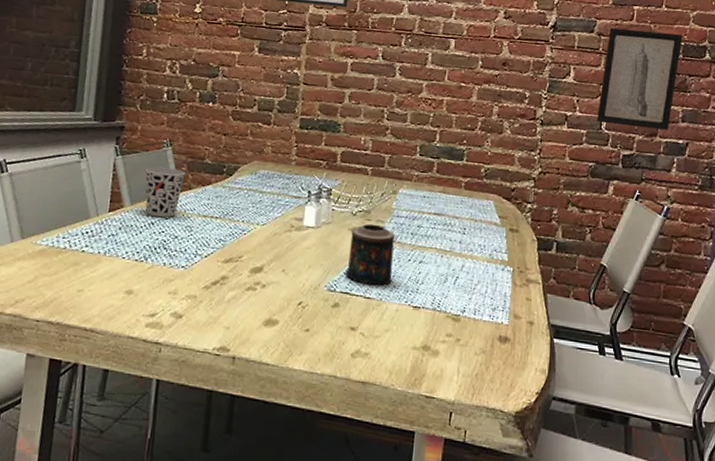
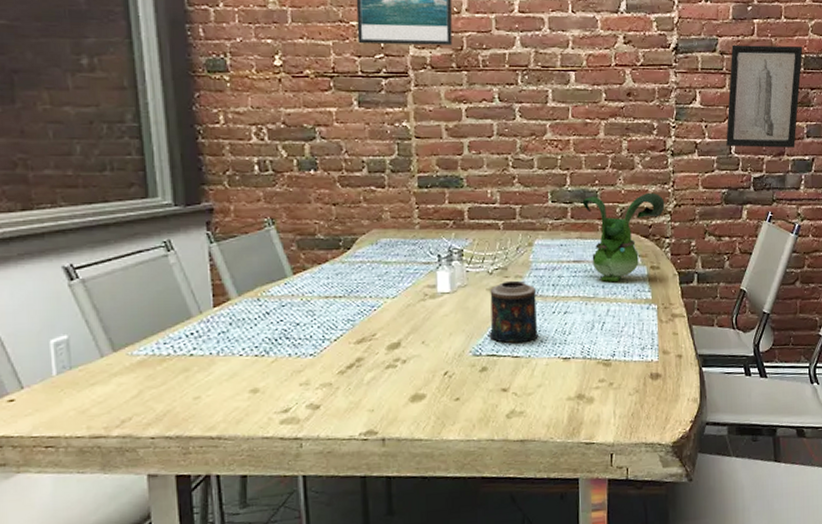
cup: present [145,167,186,218] -> none [248,249,296,306]
toy figurine: none [448,154,530,240] -> present [582,192,665,283]

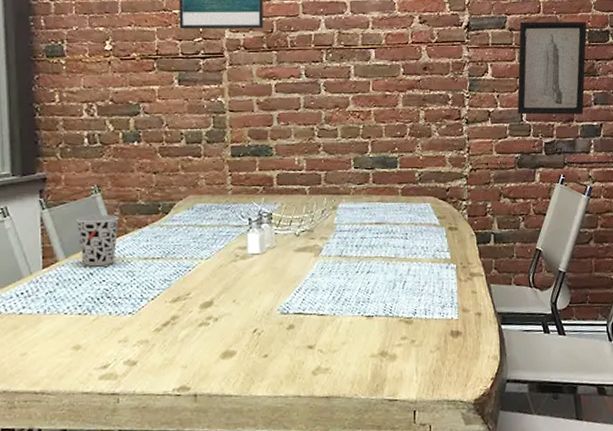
cup: none [248,249,296,306] -> present [75,214,119,267]
candle: present [489,280,539,344] -> none [296,242,343,302]
toy figurine: present [582,192,665,283] -> none [383,158,461,243]

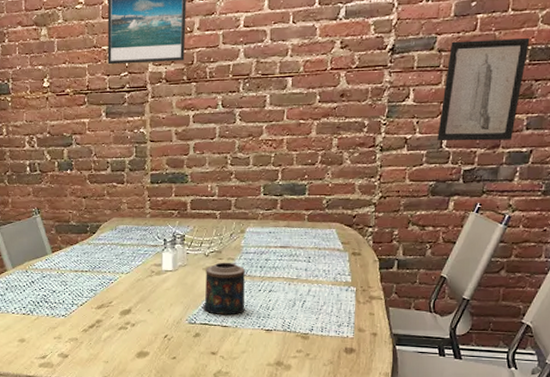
cup: present [75,214,119,267] -> none [20,233,55,276]
candle: none [296,242,343,302] -> present [203,262,245,315]

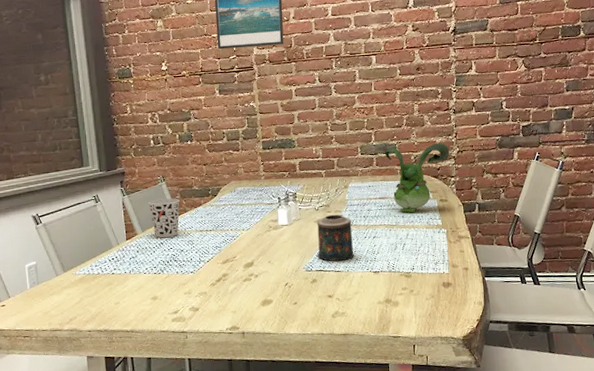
cup: none [20,233,55,276] -> present [148,198,180,238]
toy figurine: none [291,185,370,266] -> present [384,142,450,213]
wall art: present [437,38,530,141] -> none [498,19,560,103]

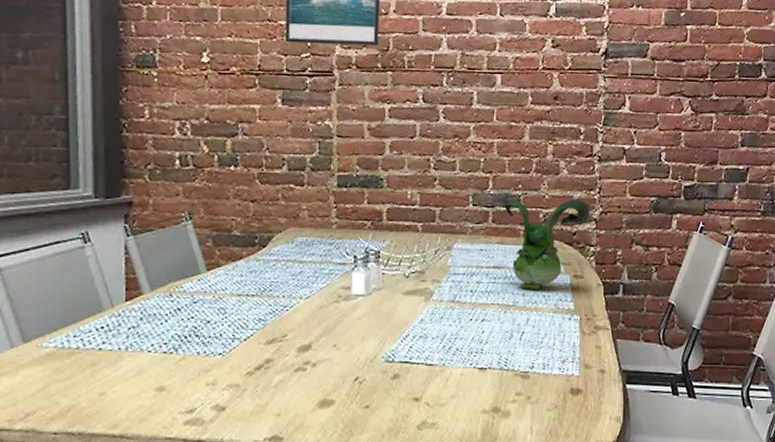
cup: present [148,198,180,238] -> none [163,245,211,302]
candle: present [317,214,354,262] -> none [403,285,454,351]

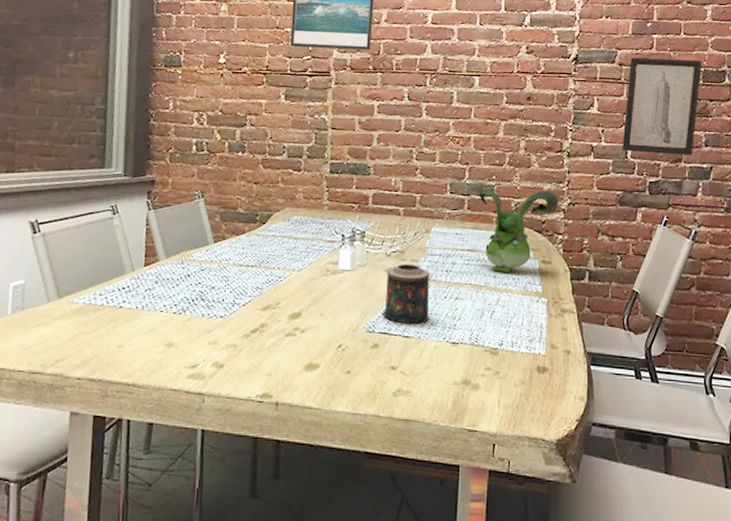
candle: none [403,285,454,351] -> present [382,263,430,325]
wall art: none [656,50,738,157] -> present [622,57,702,155]

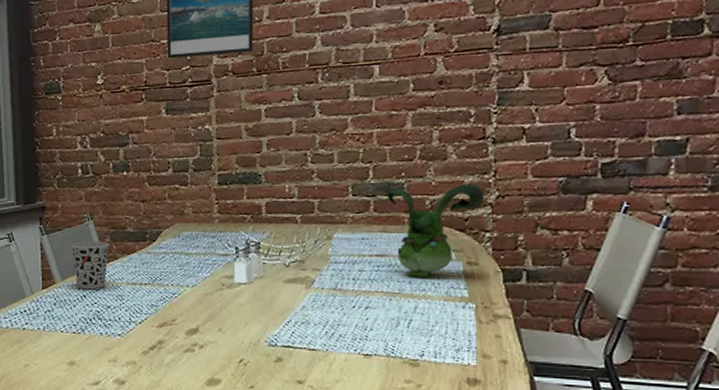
cup: none [178,219,219,269] -> present [70,241,109,290]
candle: present [382,263,430,325] -> none [285,273,337,337]
wall art: present [622,57,702,155] -> none [563,11,670,131]

